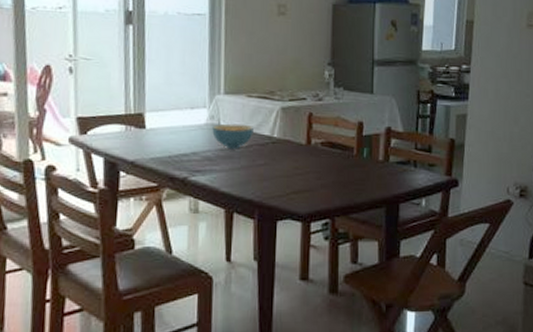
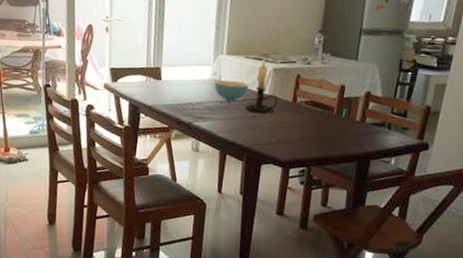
candle holder: none [251,96,290,161] -> present [245,58,278,114]

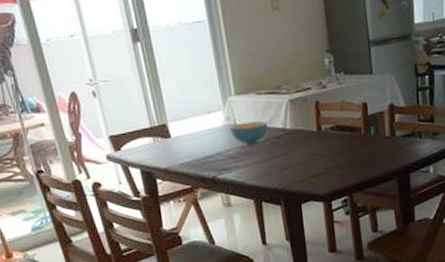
candle holder: present [245,58,278,114] -> none [268,91,303,152]

